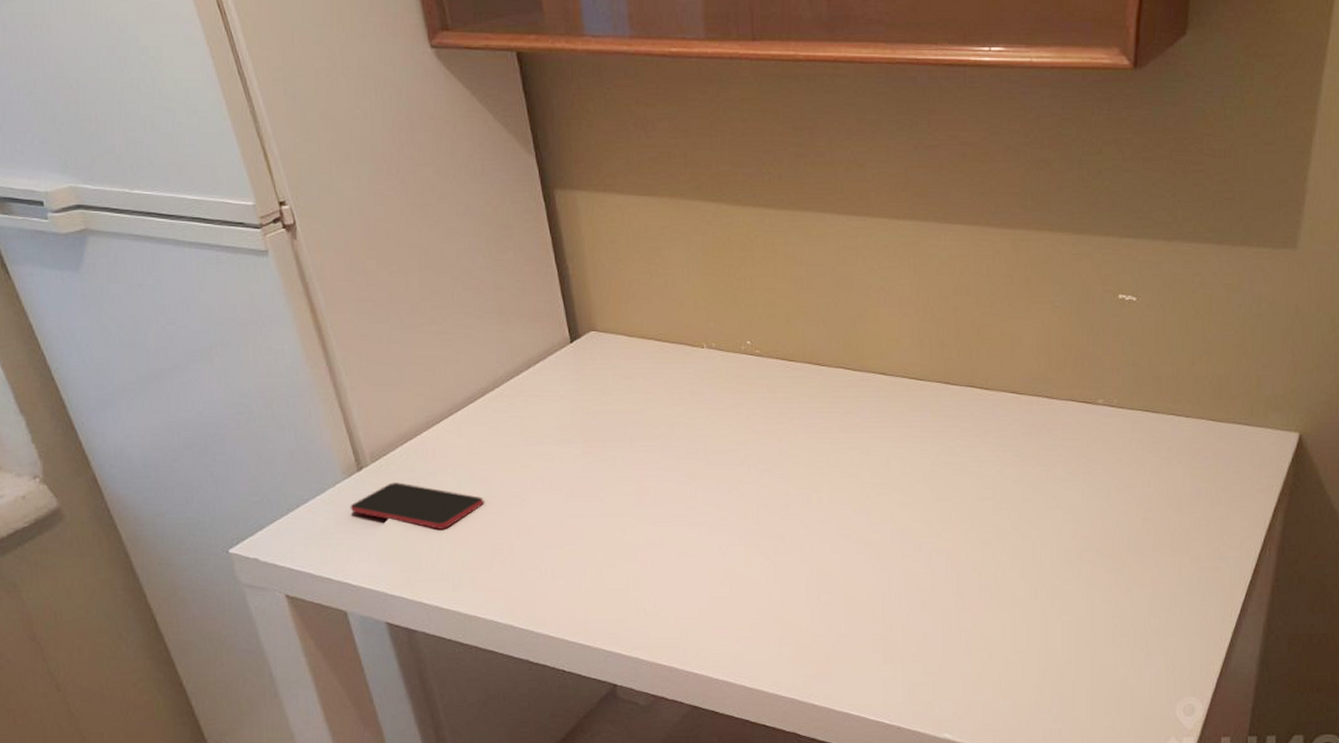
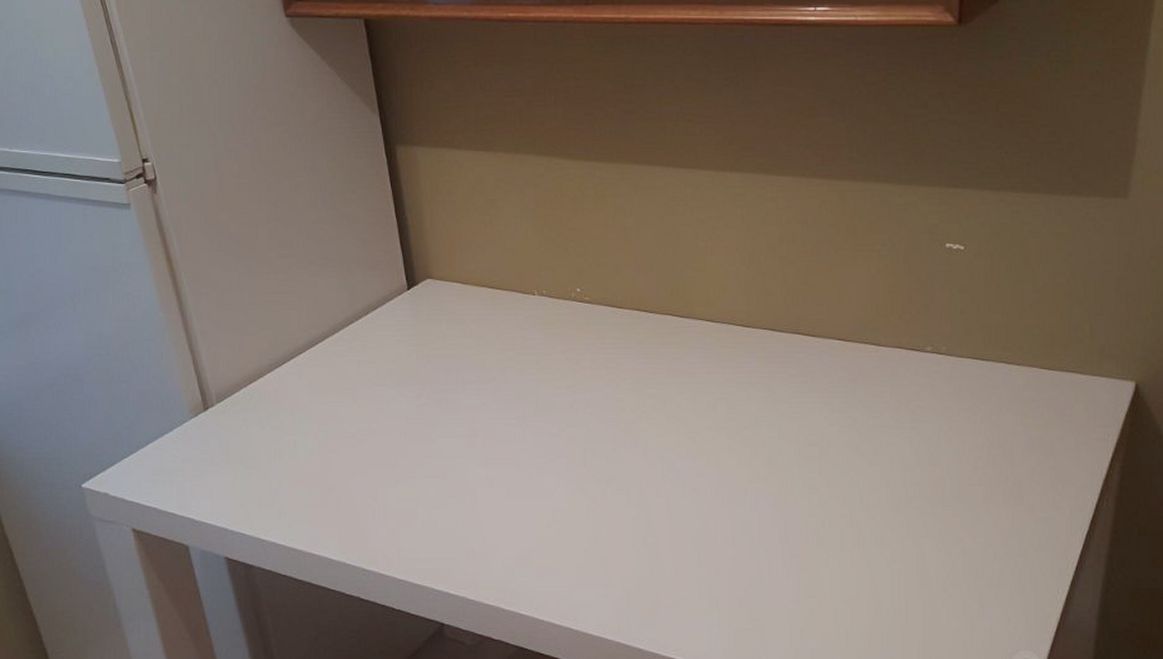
smartphone: present [350,482,484,529] -> none [195,422,322,468]

